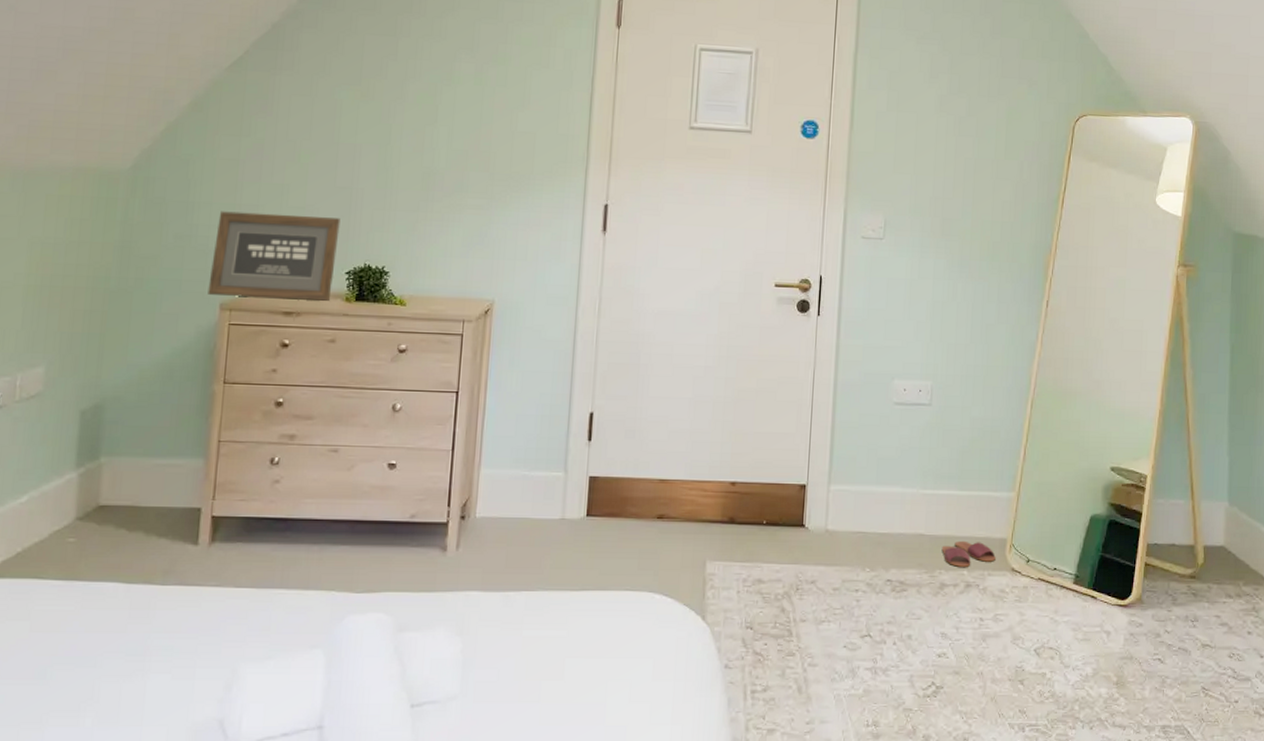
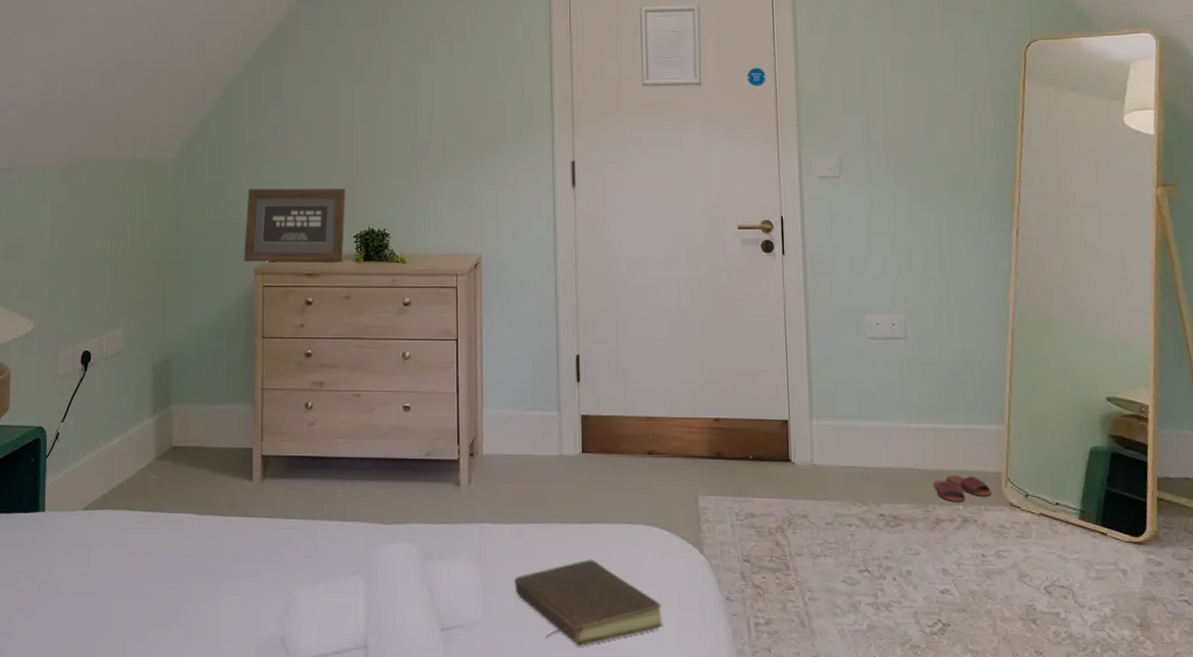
book: none [498,628,658,720] -> present [514,559,663,647]

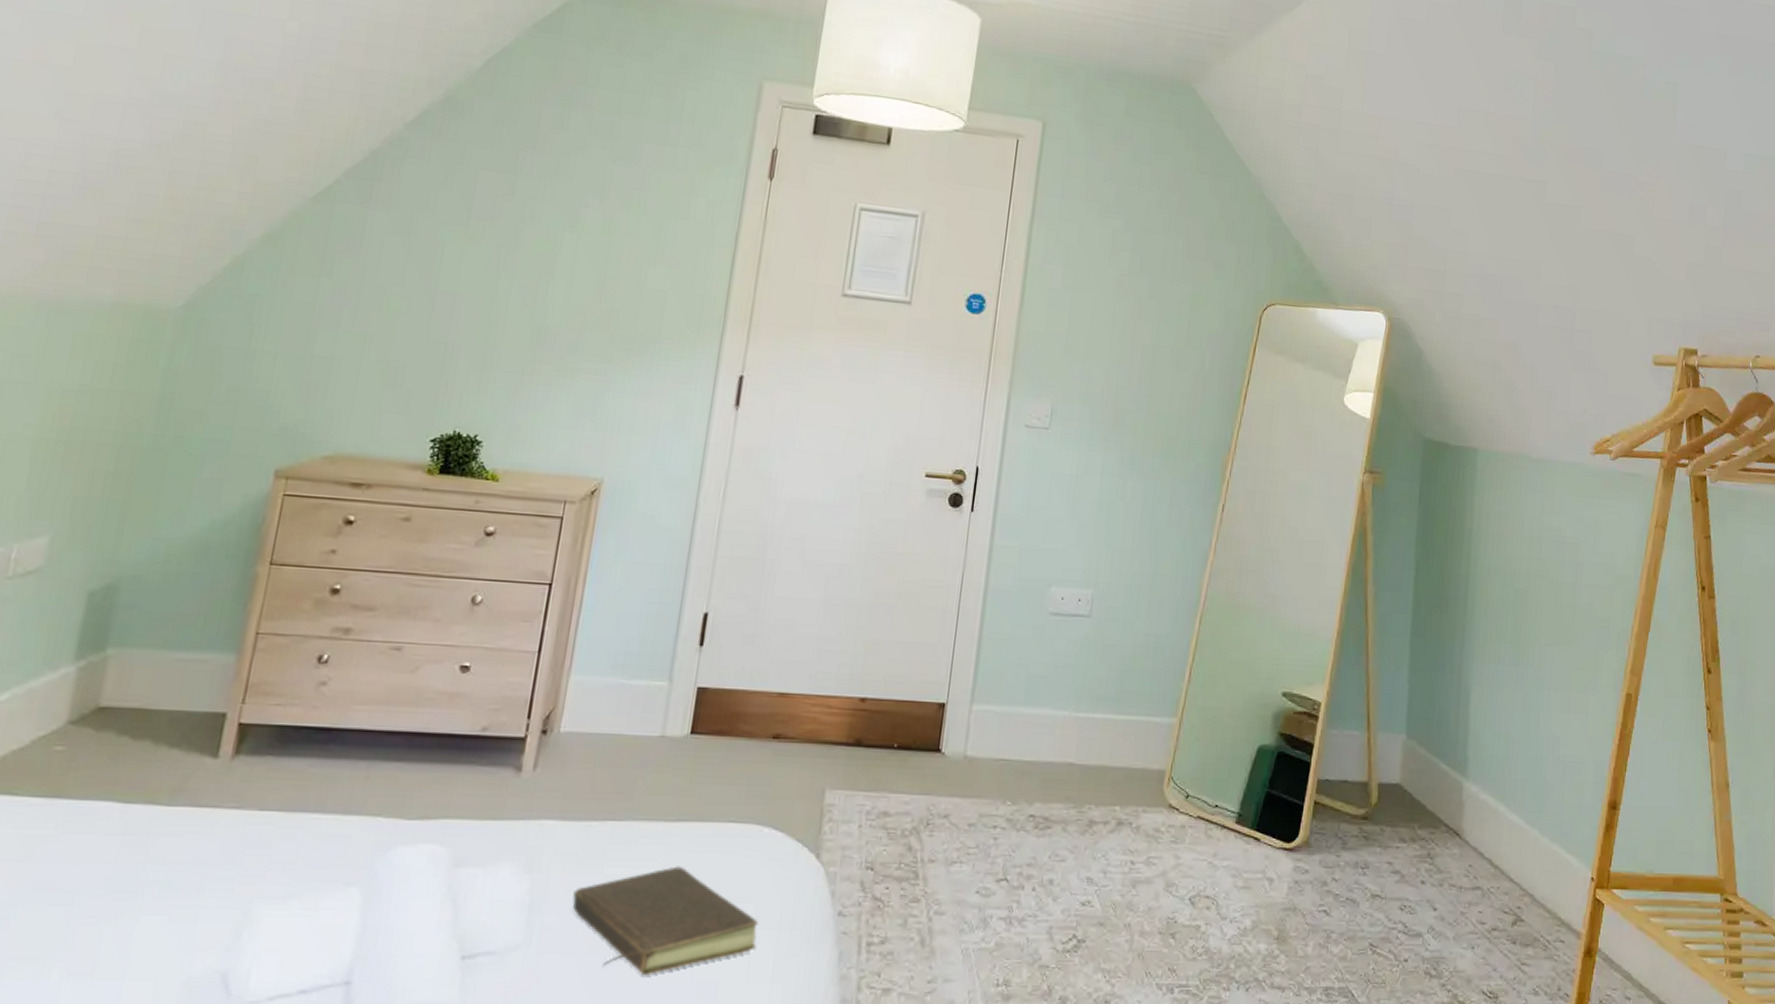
picture frame: present [244,188,346,262] -> none [261,362,430,472]
slippers: present [933,474,991,502] -> none [1092,771,1152,802]

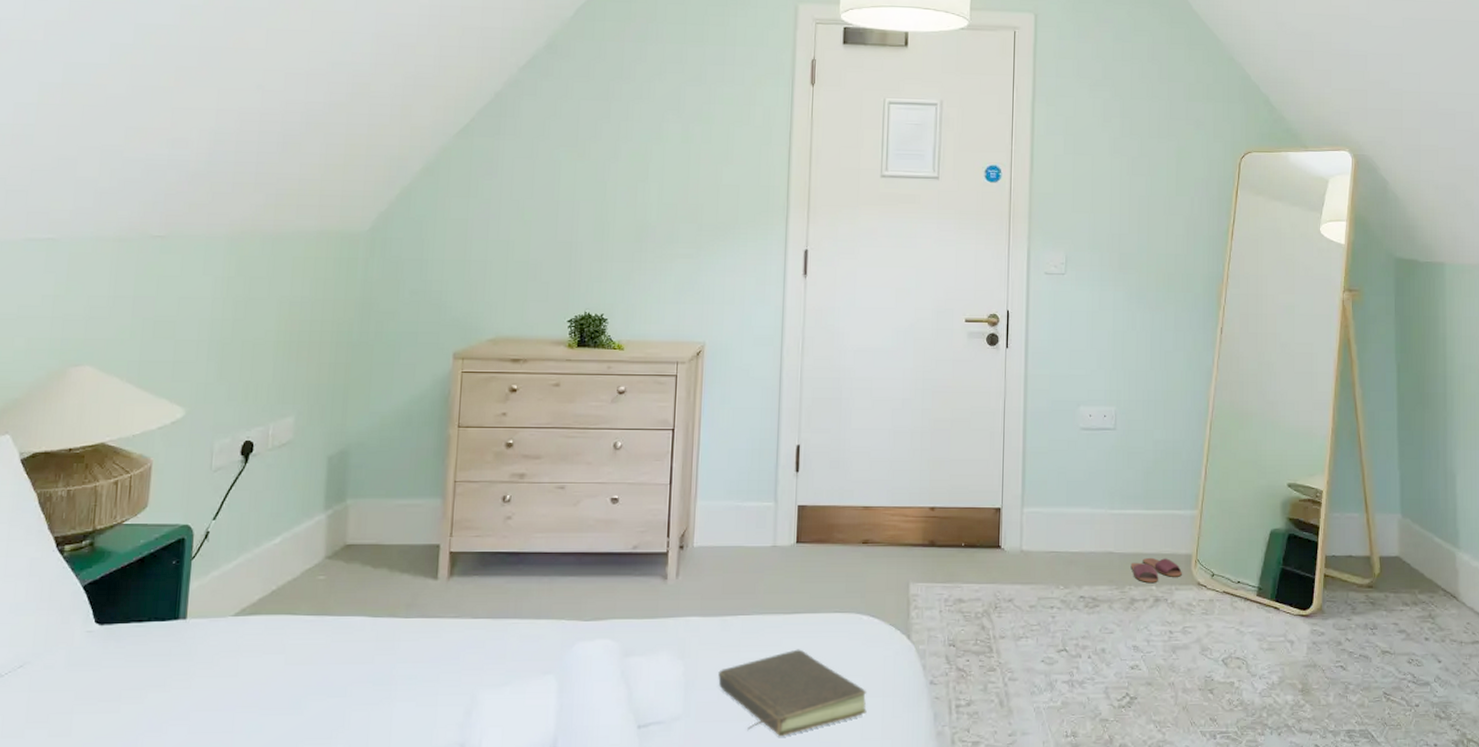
slippers: none [1092,771,1152,802] -> present [1130,557,1182,582]

